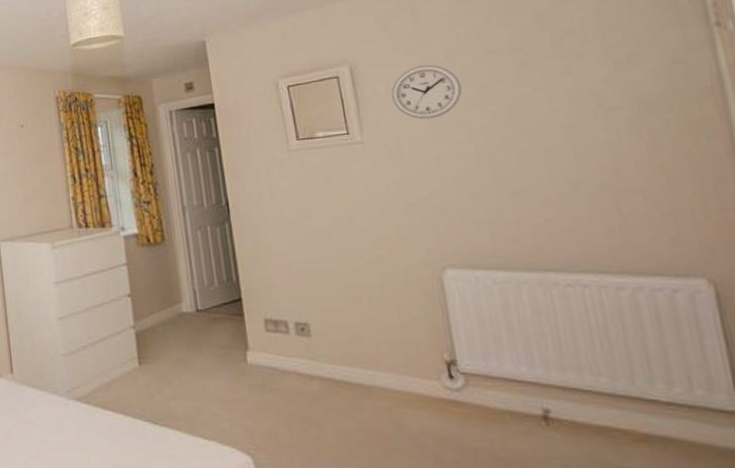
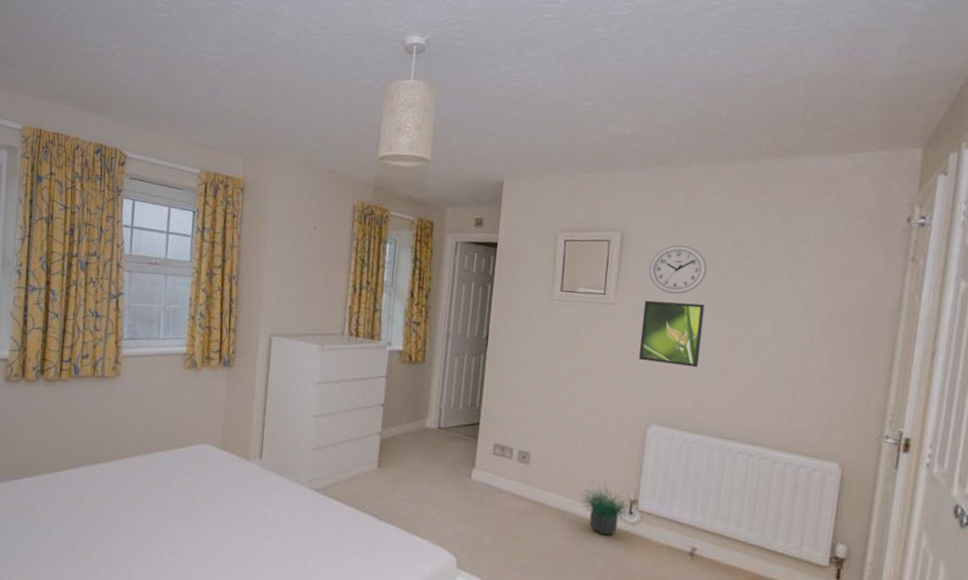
potted plant: none [384,344,452,408] -> present [580,481,631,535]
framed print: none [397,124,485,199] -> present [639,300,705,368]

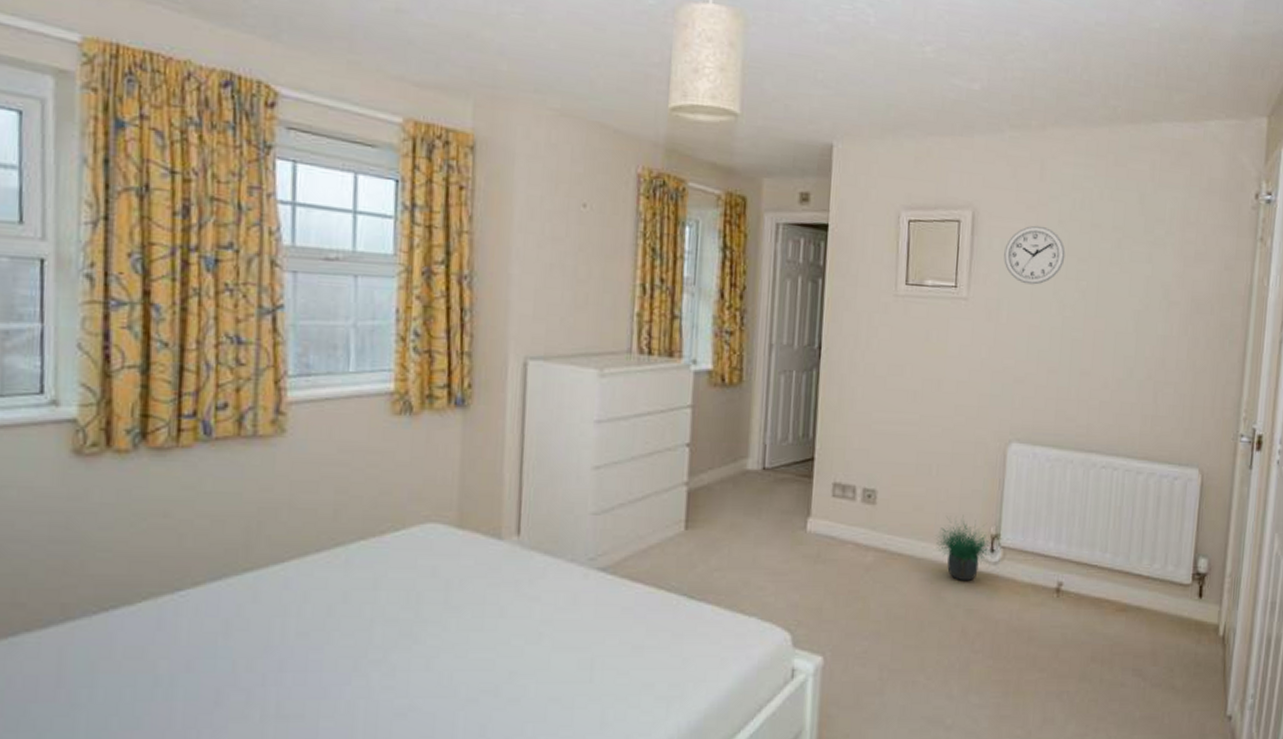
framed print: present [639,300,705,368] -> none [996,293,1064,371]

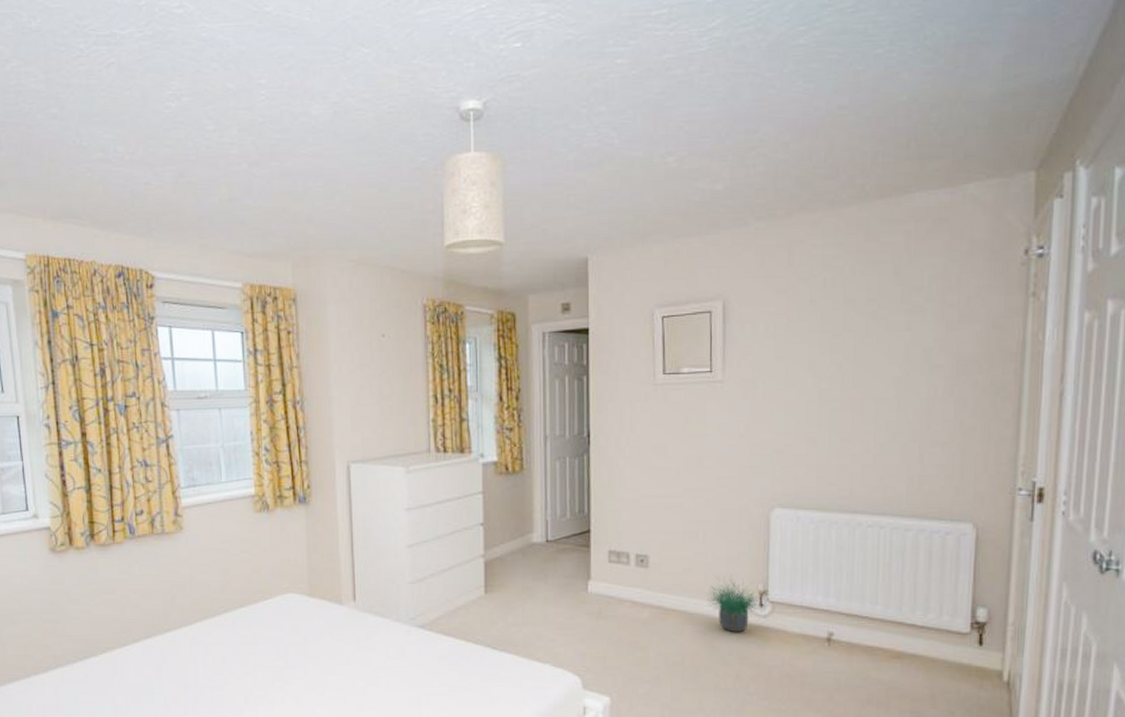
wall clock: present [1004,225,1066,285] -> none [756,307,819,363]

